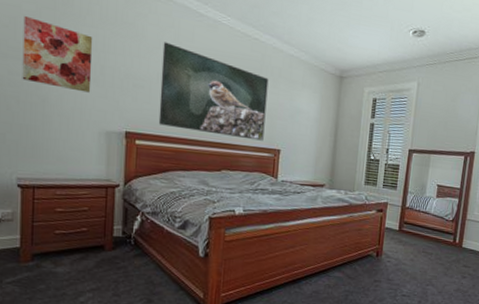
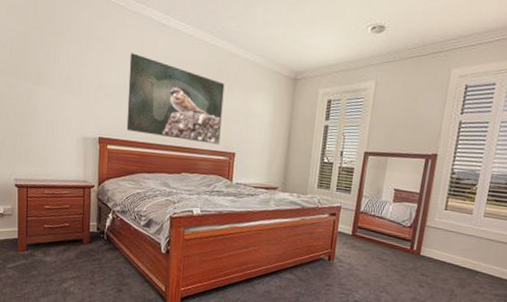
wall art: present [22,15,93,93] -> none [17,36,72,103]

